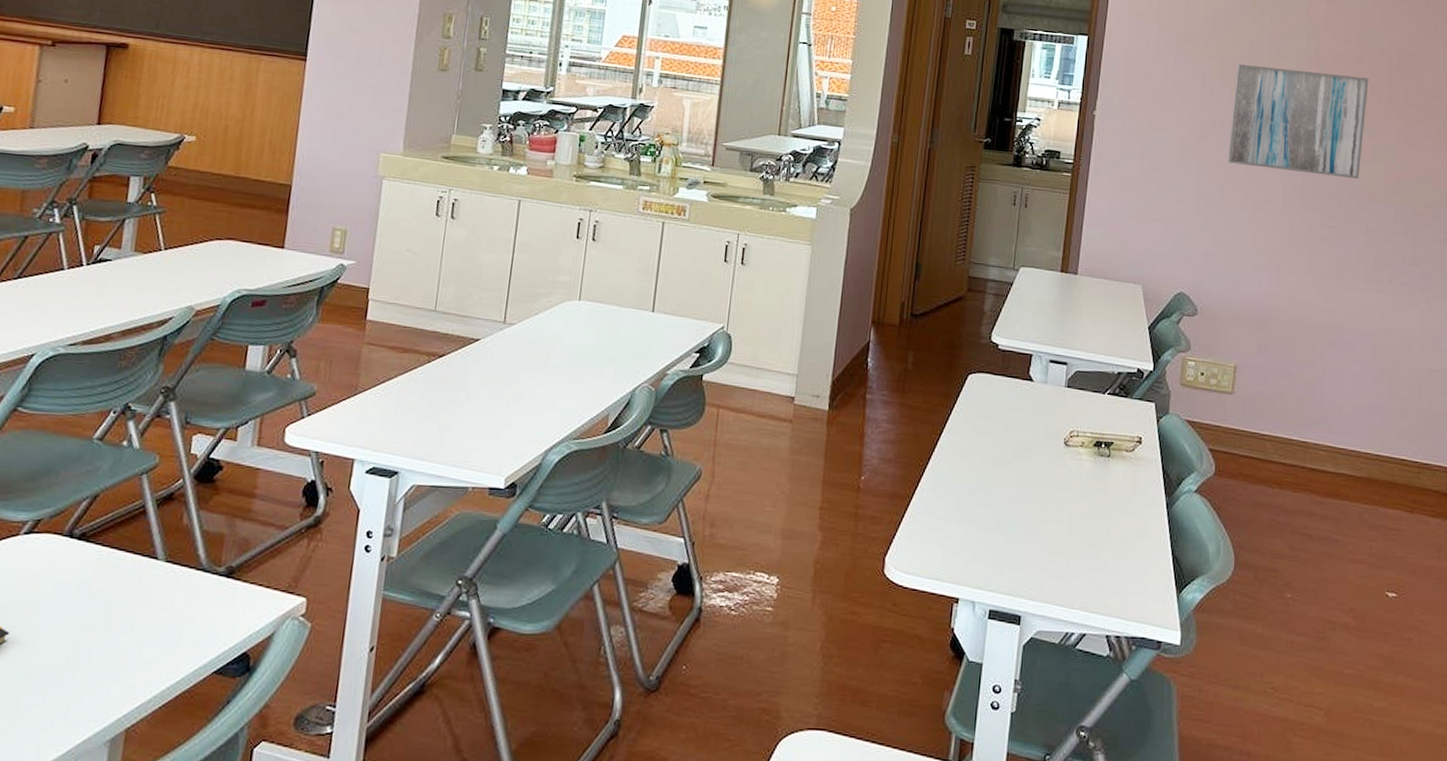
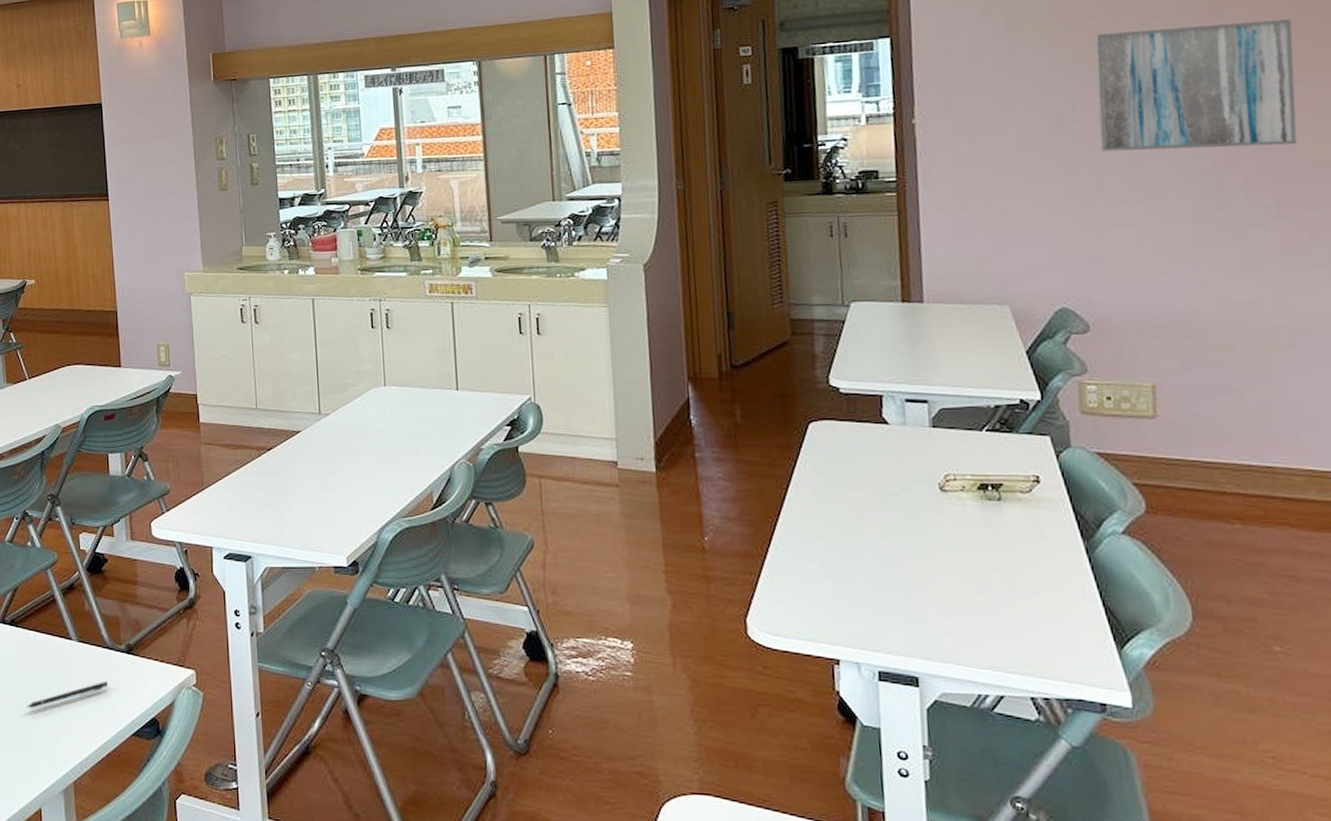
pen: none [80,608,195,641] -> present [26,681,108,708]

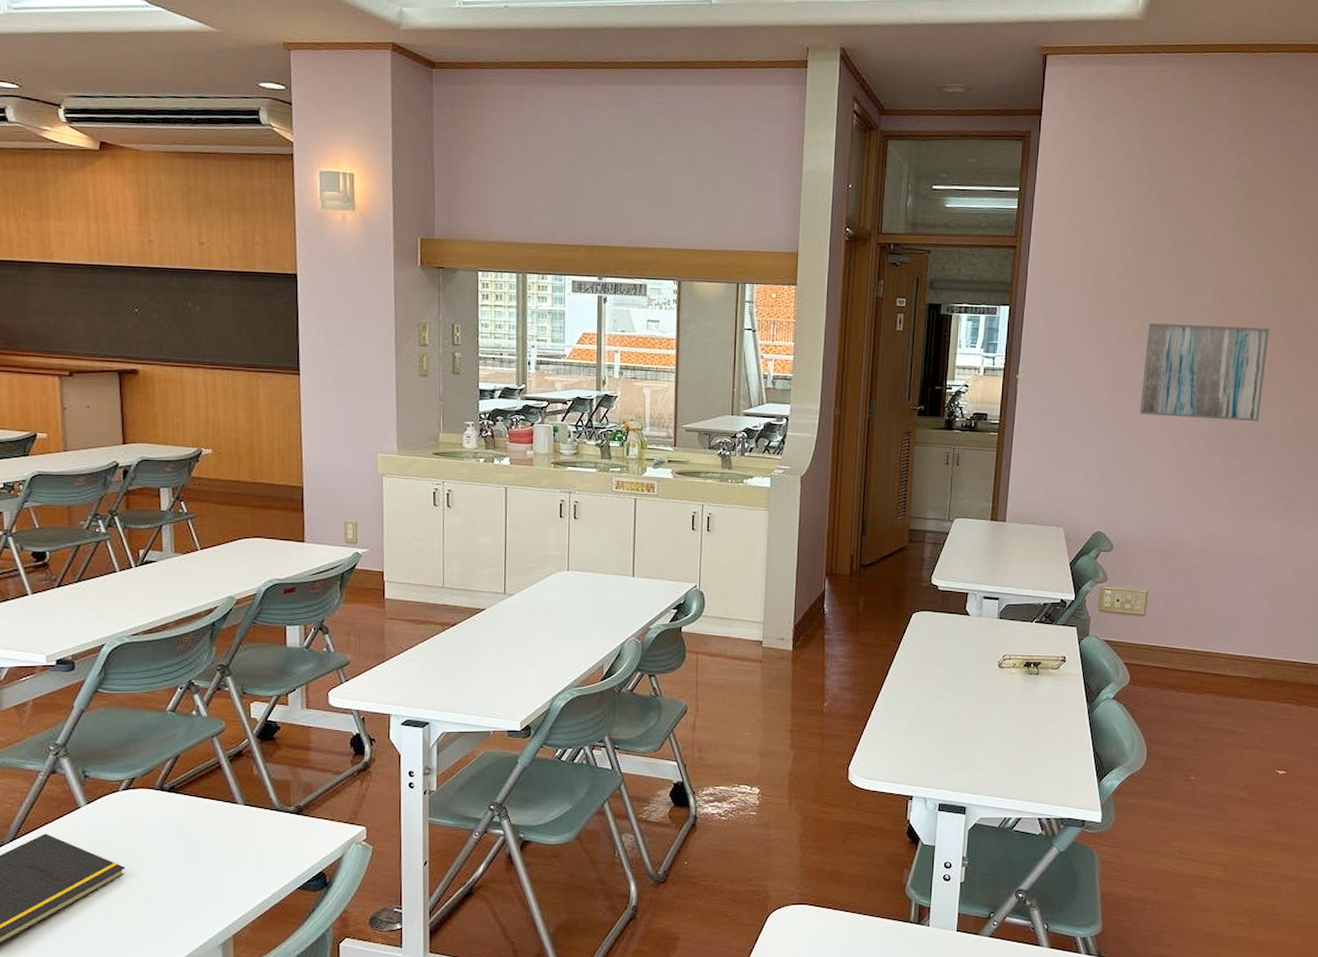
pen: present [26,681,108,708] -> none [184,840,274,870]

